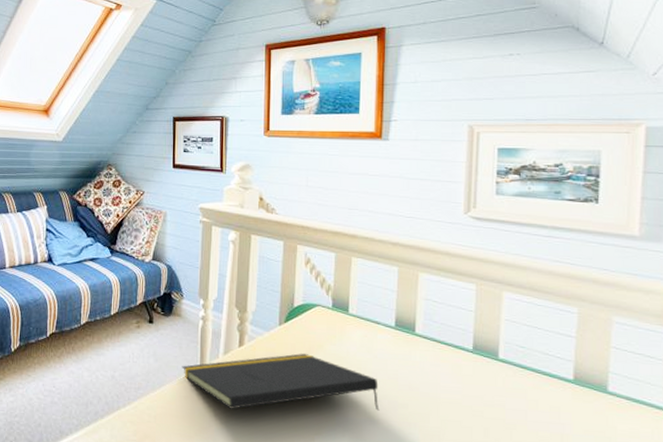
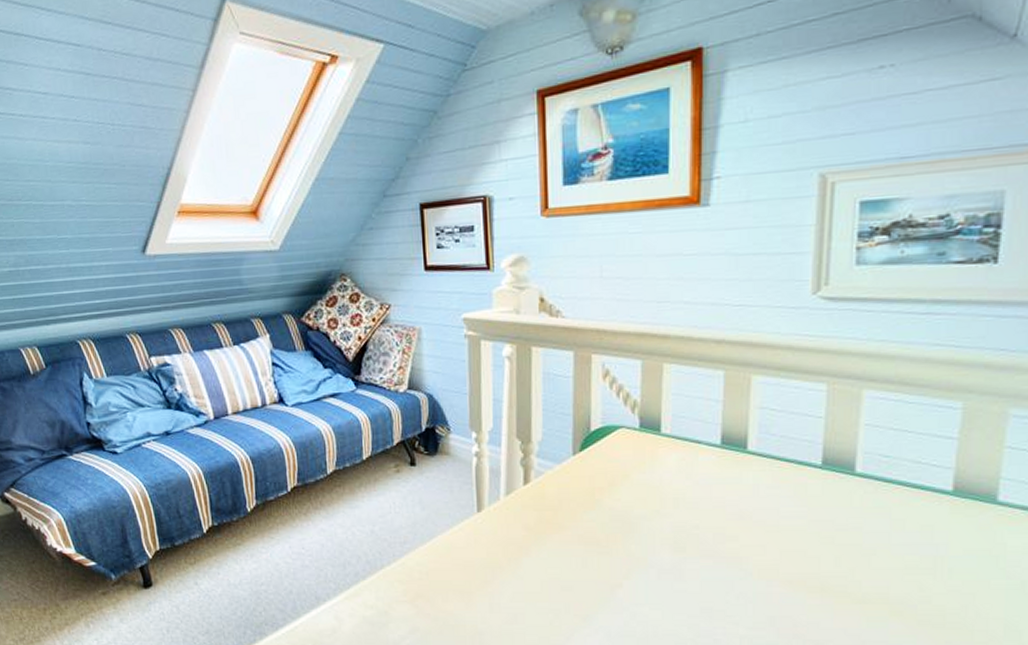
notepad: present [182,353,380,411] -> none [455,487,703,558]

